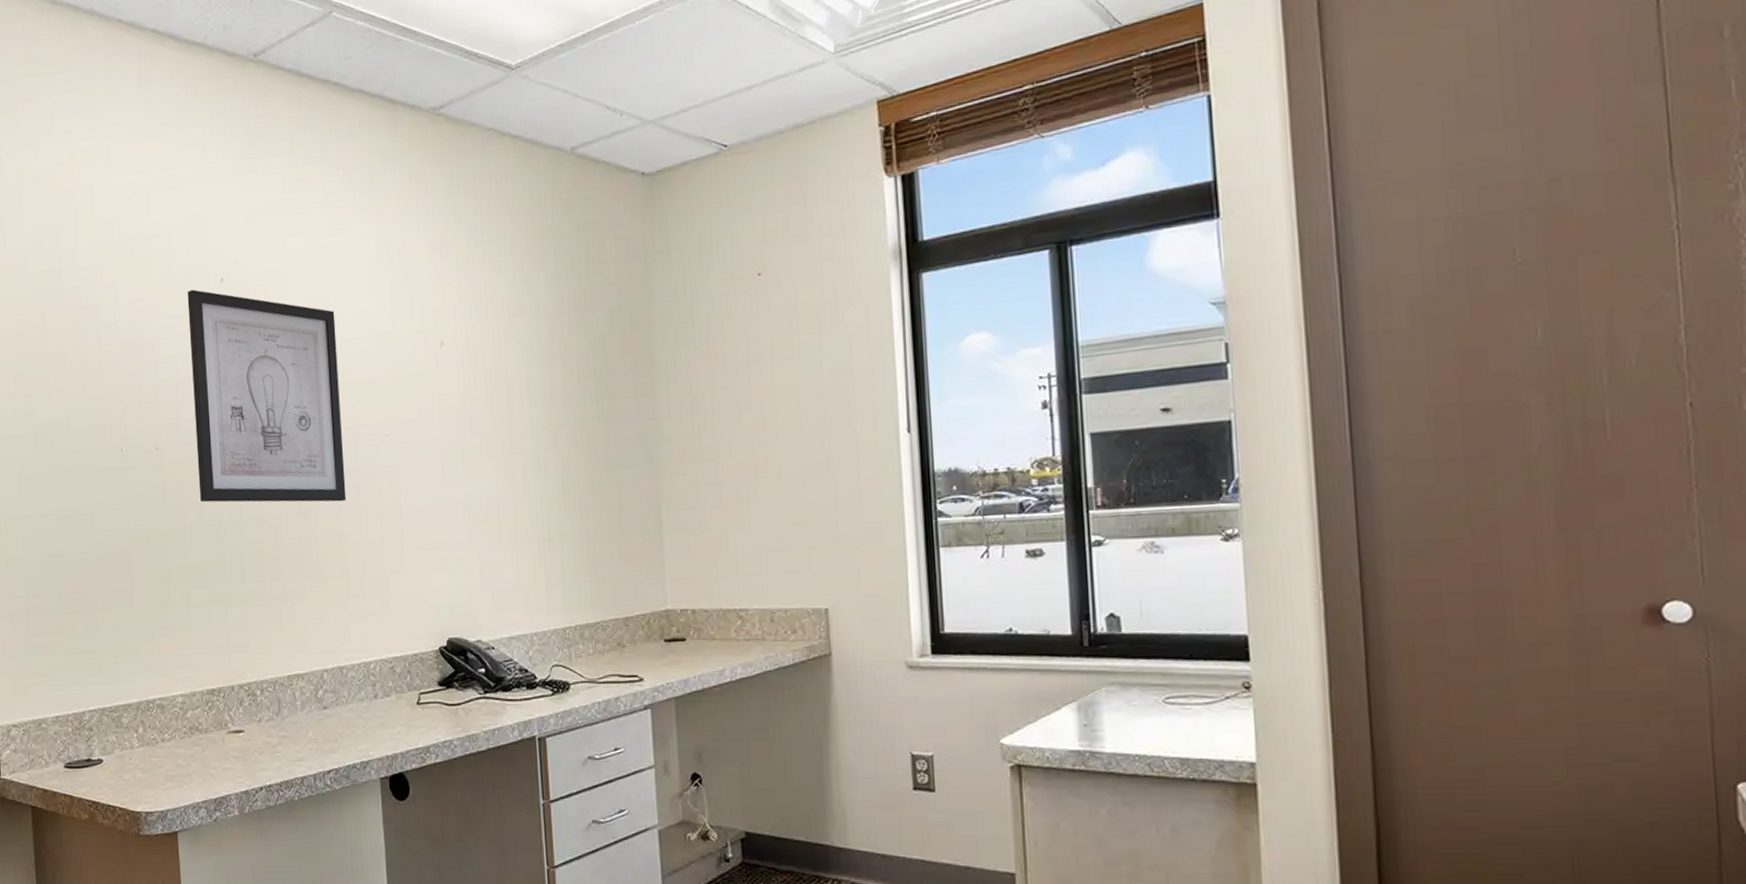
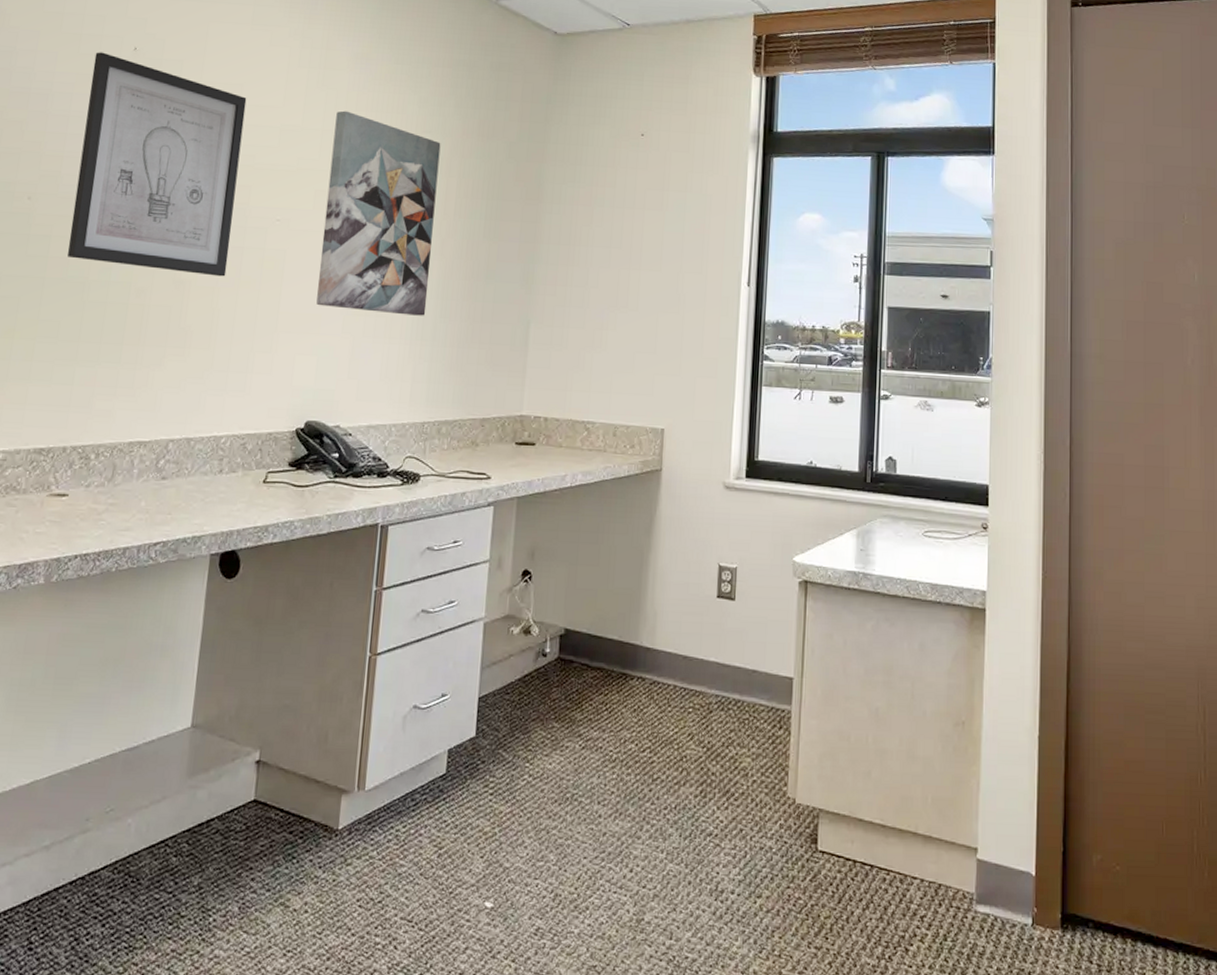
wall art: none [425,306,549,519] -> present [316,110,441,316]

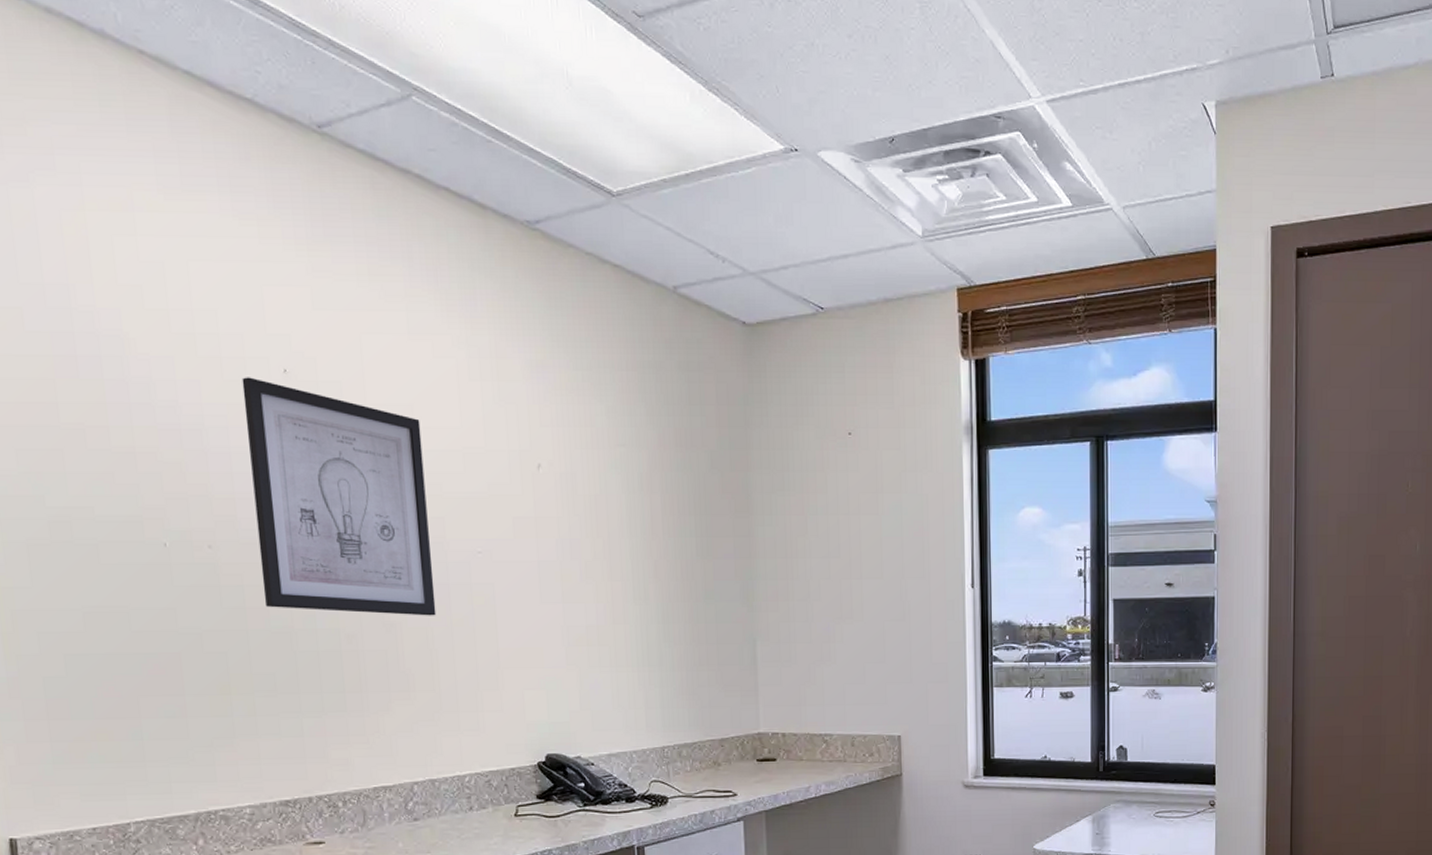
wall art: present [316,110,441,316] -> none [520,427,649,642]

